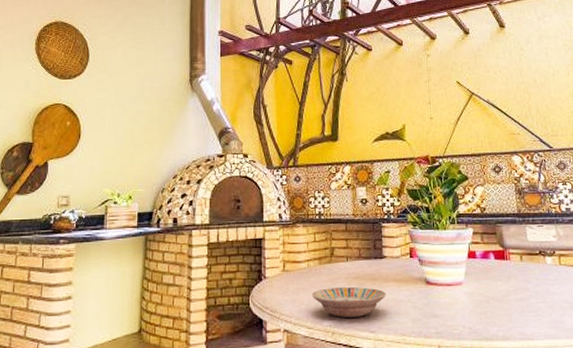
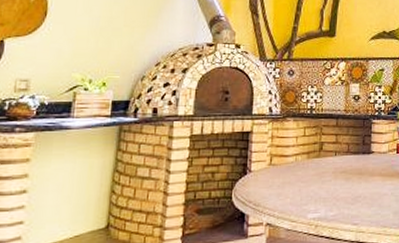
bowl: present [311,287,387,317] -> none [297,181,371,211]

